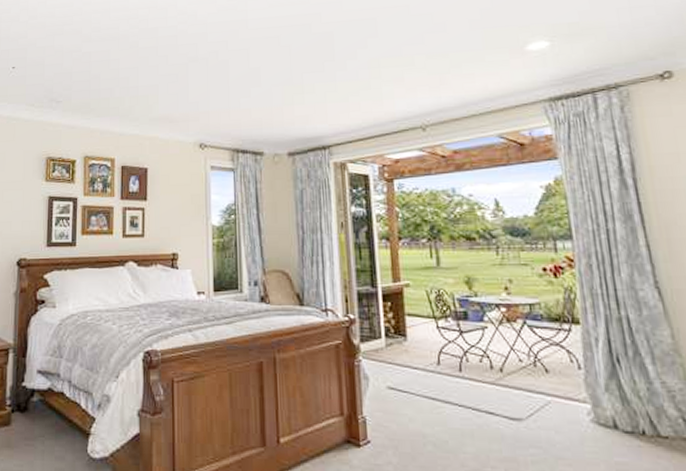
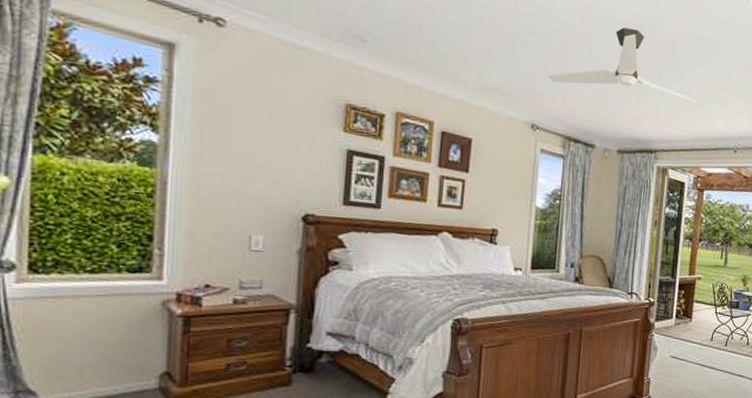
ceiling fan: none [210,31,369,100] -> present [548,27,699,103]

